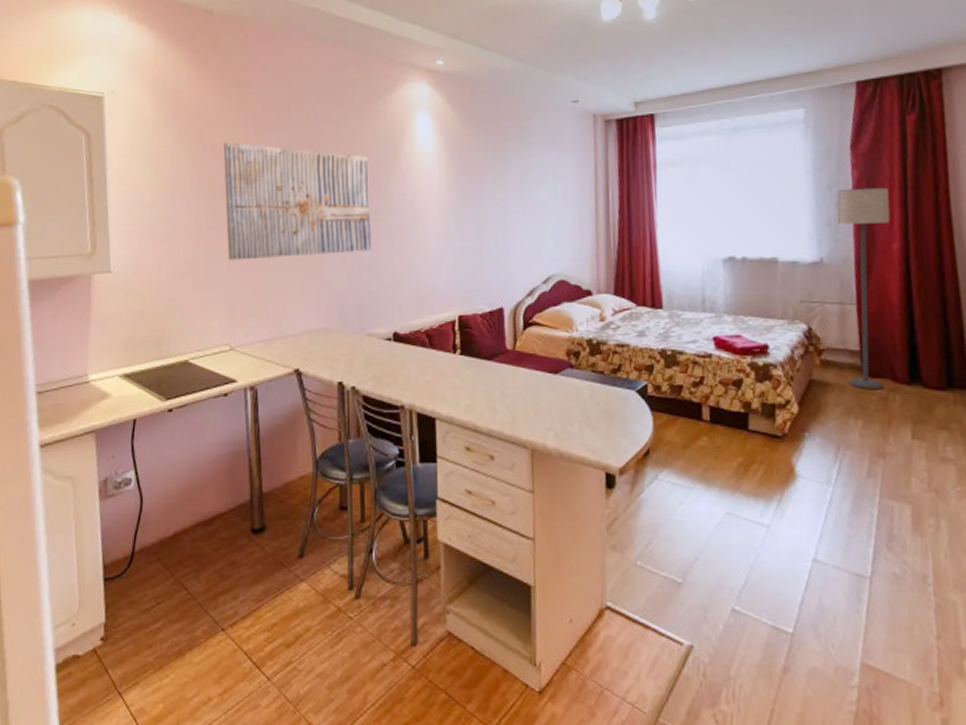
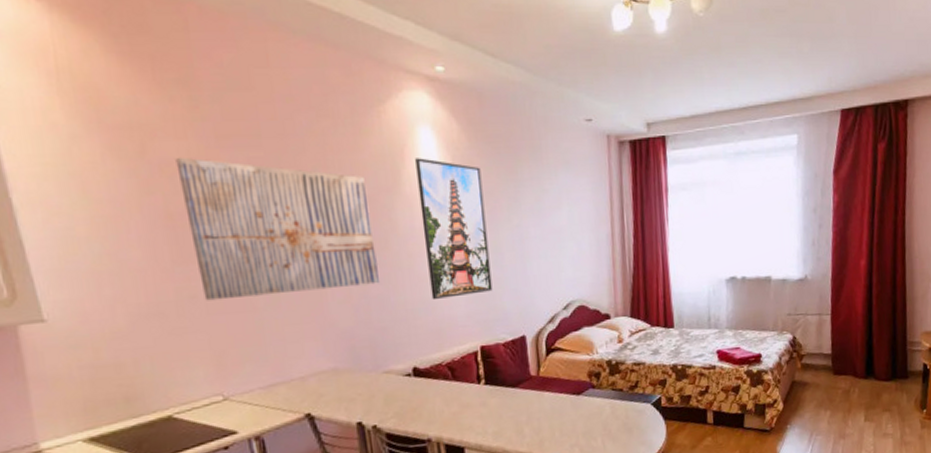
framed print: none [412,139,474,269] -> present [415,158,493,300]
lamp: present [837,187,891,390] -> none [819,210,861,386]

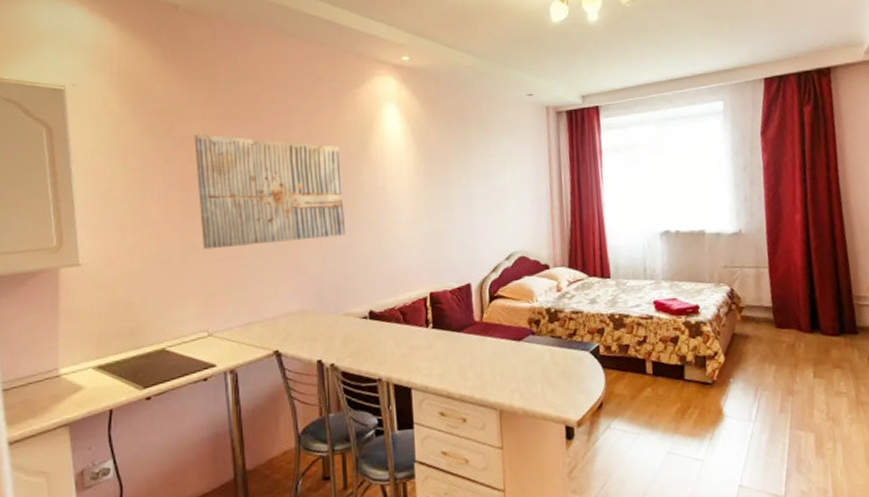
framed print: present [415,158,493,300] -> none [381,130,443,251]

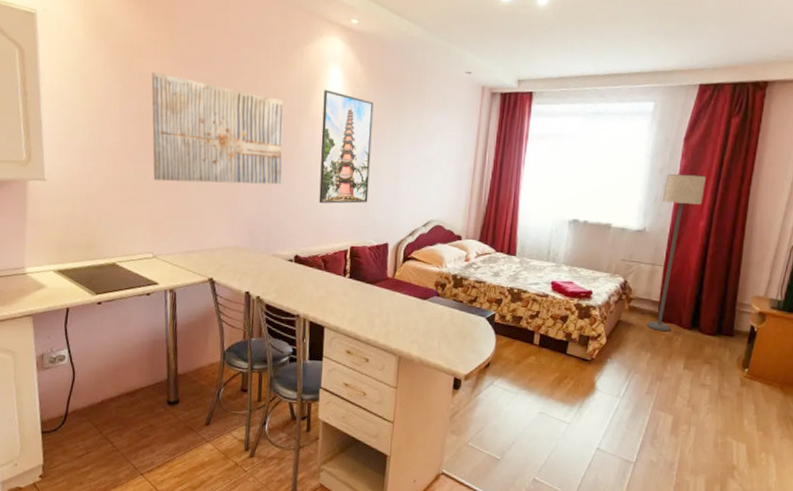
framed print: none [381,130,443,251] -> present [319,90,374,204]
lamp: none [751,167,794,339] -> present [647,173,706,332]

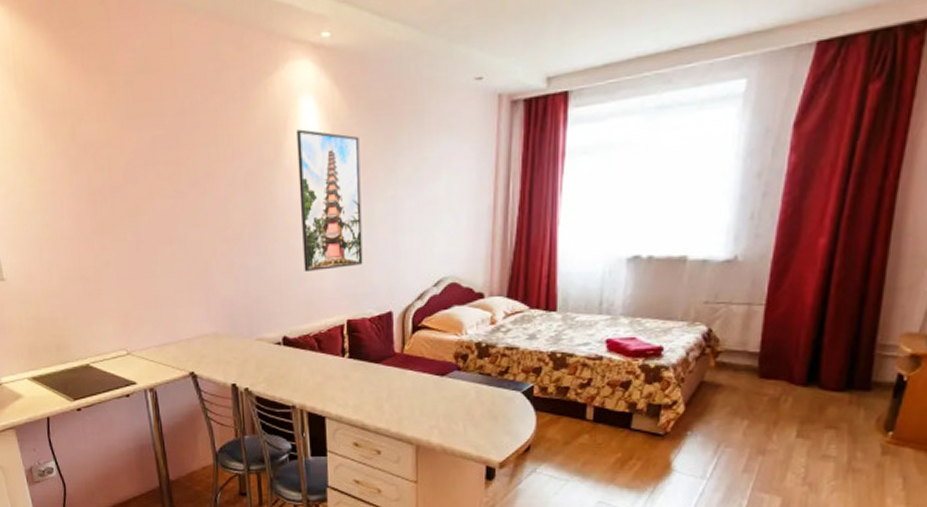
wall art: present [151,71,284,185] -> none [97,138,257,267]
lamp: present [647,173,706,332] -> none [743,173,828,391]

